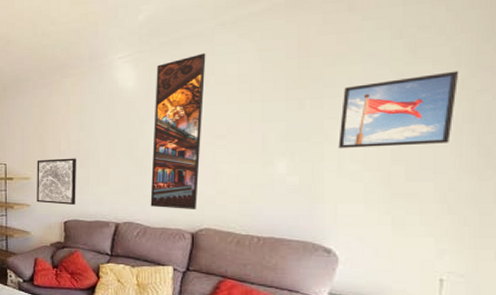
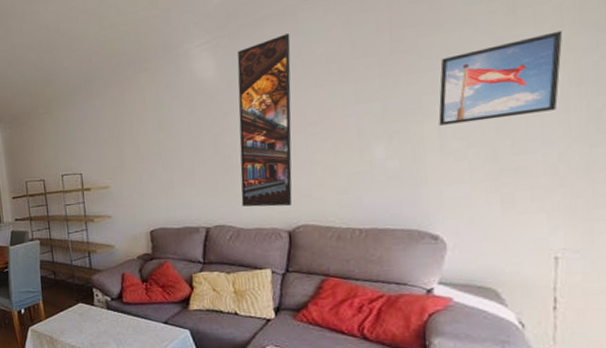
wall art: present [37,158,76,205] -> none [115,160,161,213]

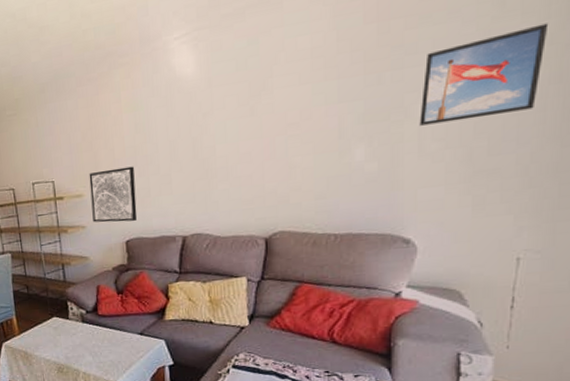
wall art: none [115,160,161,213] -> present [89,166,137,223]
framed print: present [237,33,292,207] -> none [218,24,275,214]

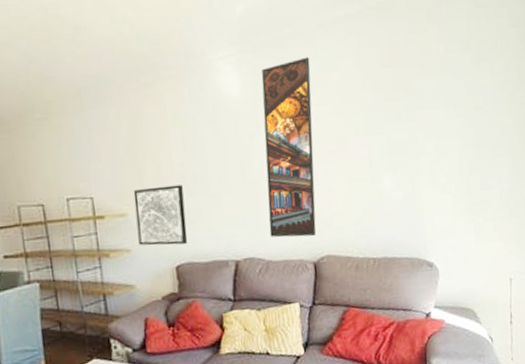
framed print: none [218,24,275,214] -> present [261,57,316,238]
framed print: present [419,23,549,126] -> none [430,85,509,161]

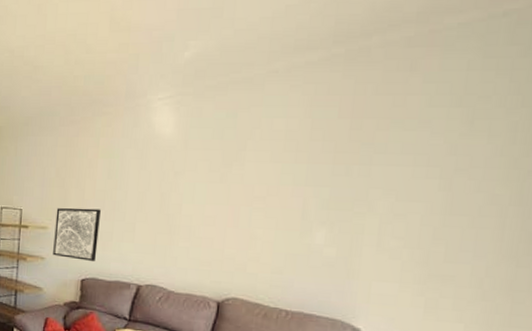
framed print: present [261,57,316,238] -> none [176,103,254,276]

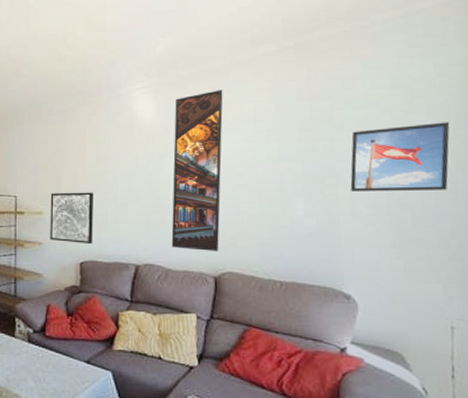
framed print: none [176,103,254,276] -> present [171,90,223,251]
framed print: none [381,148,514,225] -> present [350,122,450,192]

